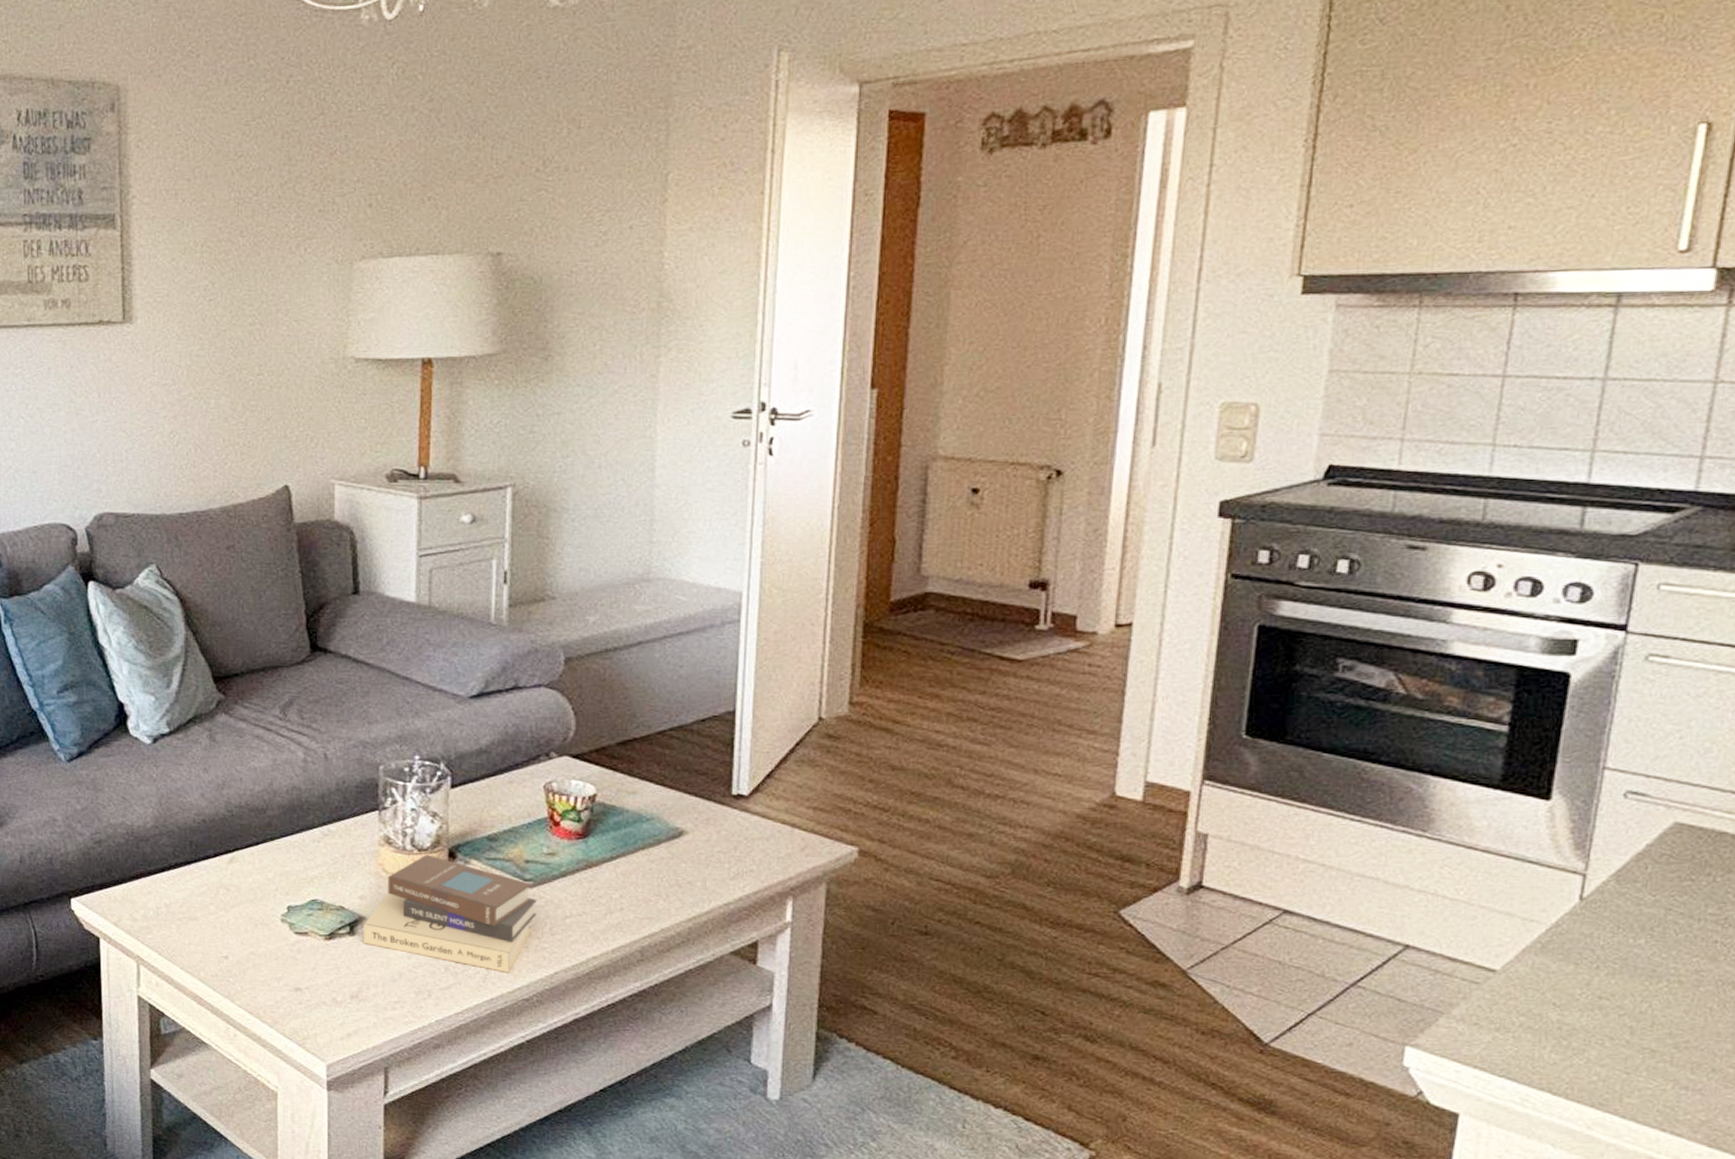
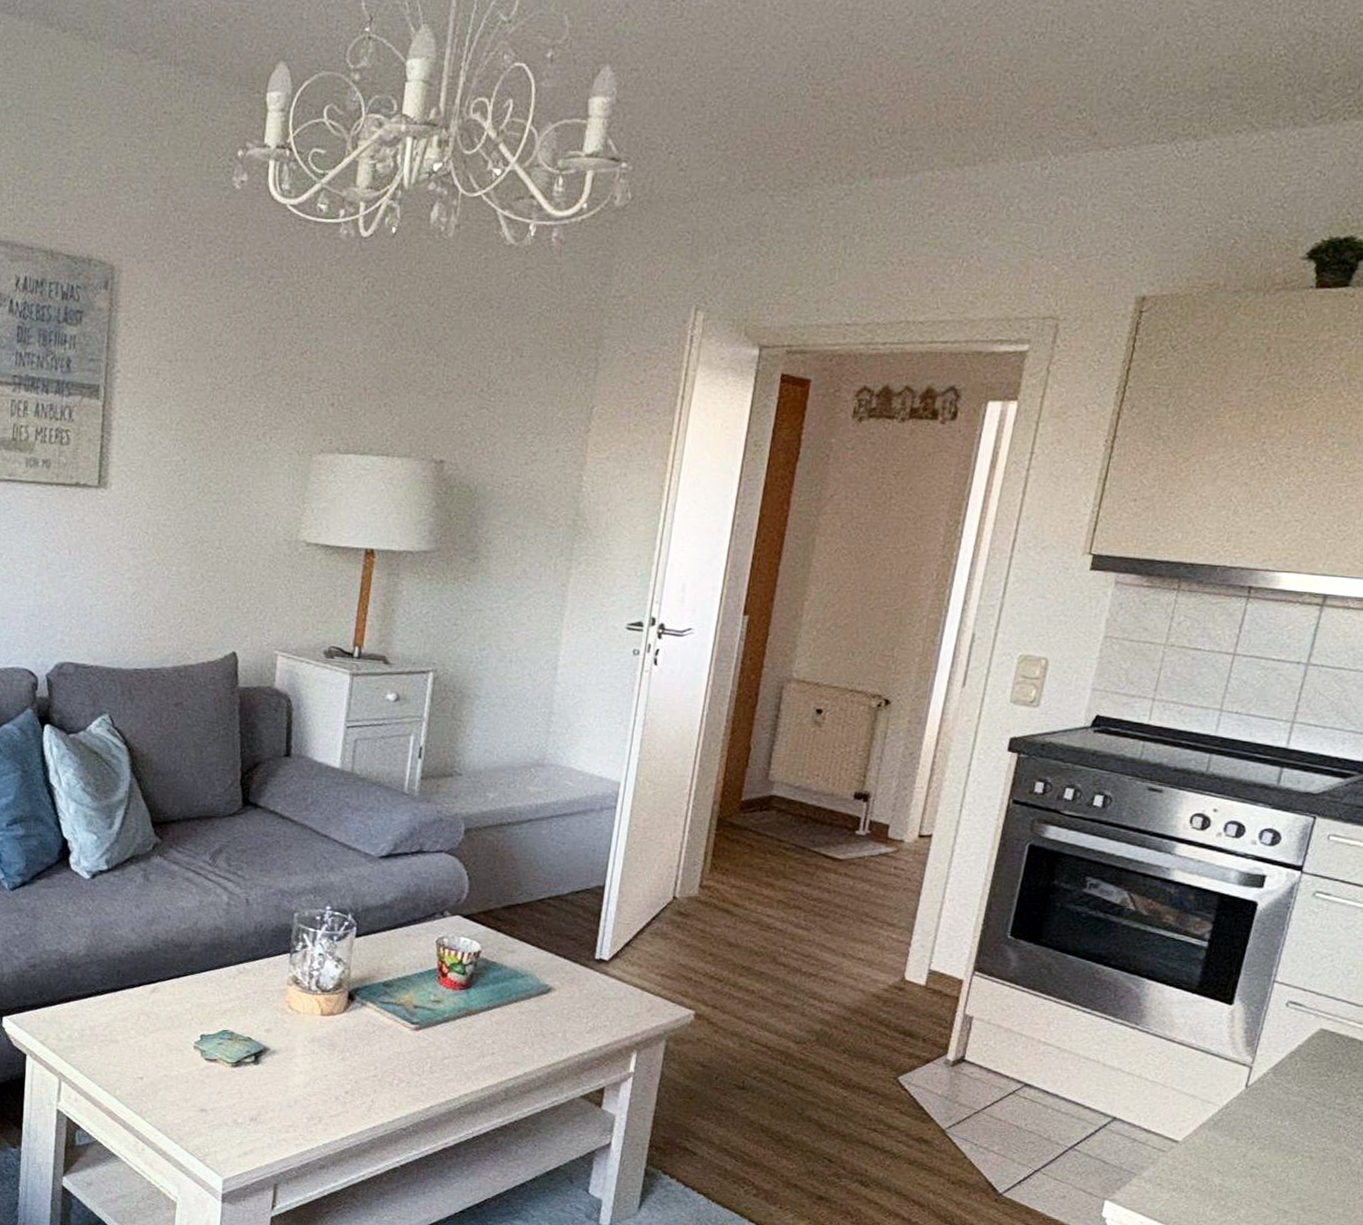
books: present [364,854,538,973] -> none [266,995,422,1104]

